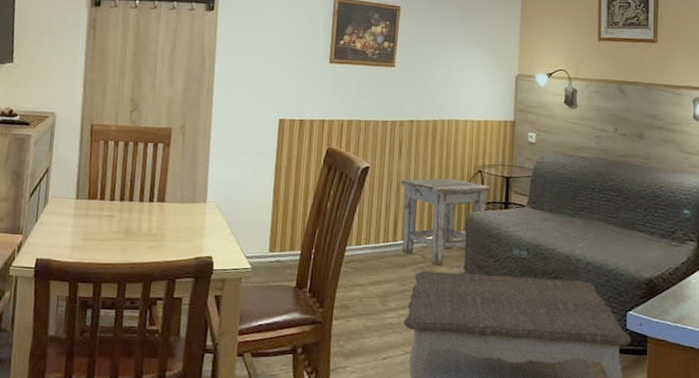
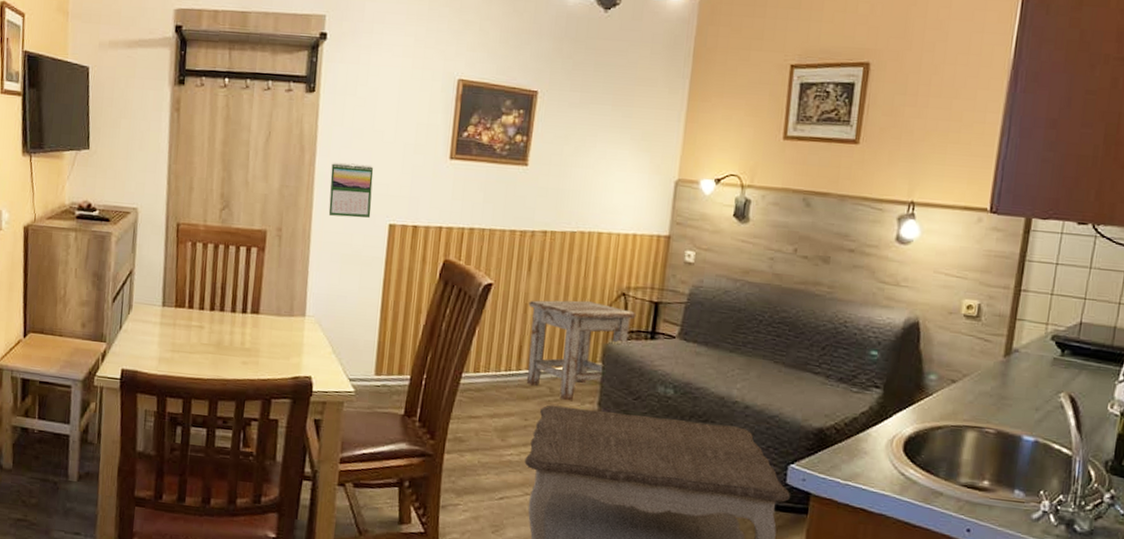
calendar: none [226,68,265,115] -> present [328,162,374,218]

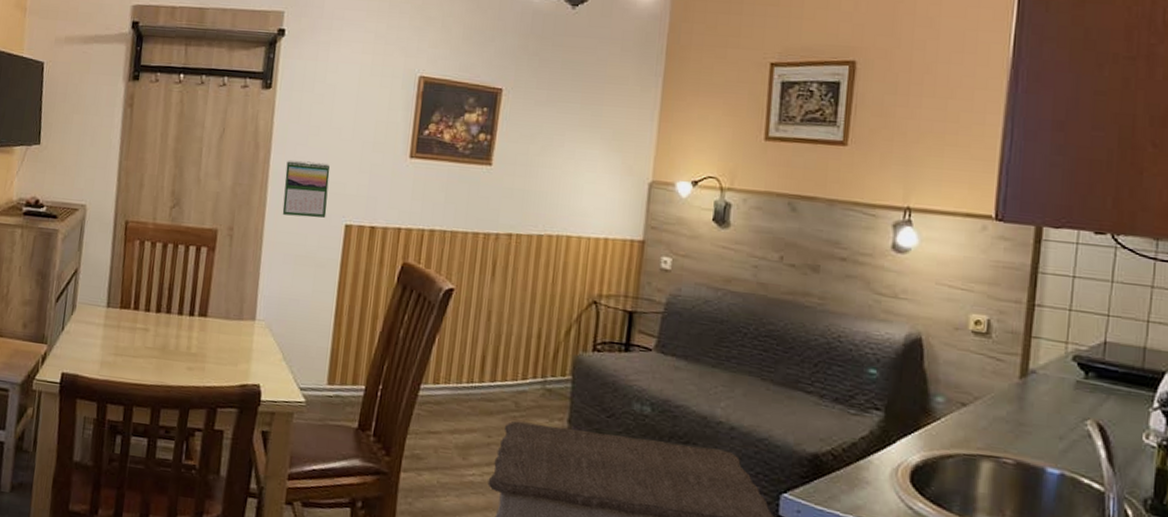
stool: present [526,300,636,401] -> none [490,307,609,417]

